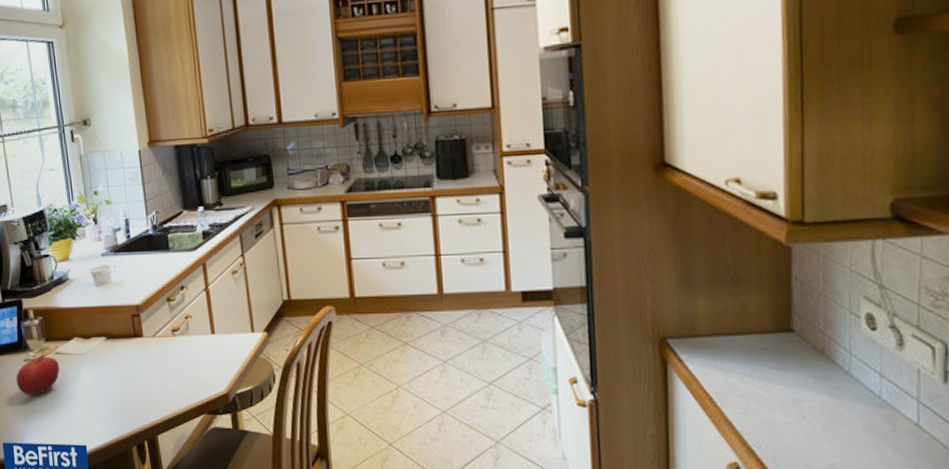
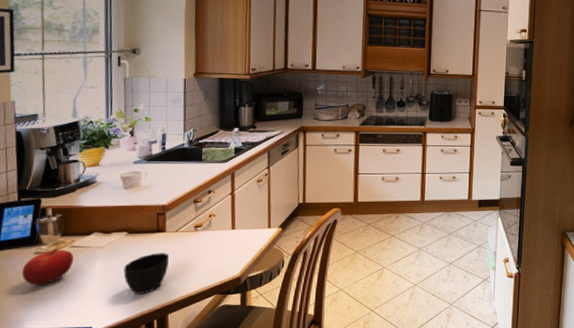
cup: none [107,362,151,410] -> present [123,253,169,294]

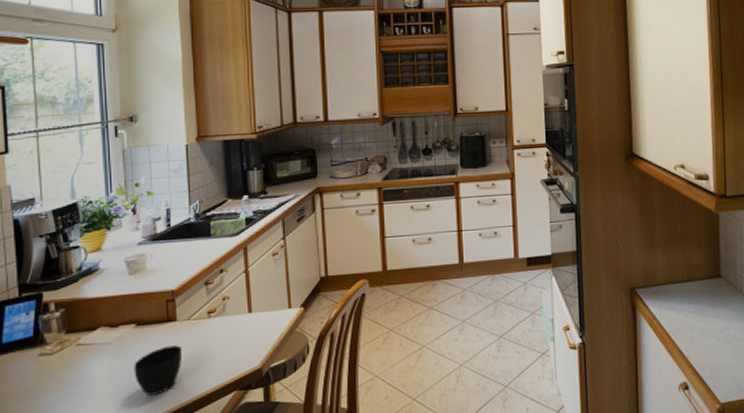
fruit: present [21,248,73,285] -> none [26,347,80,392]

